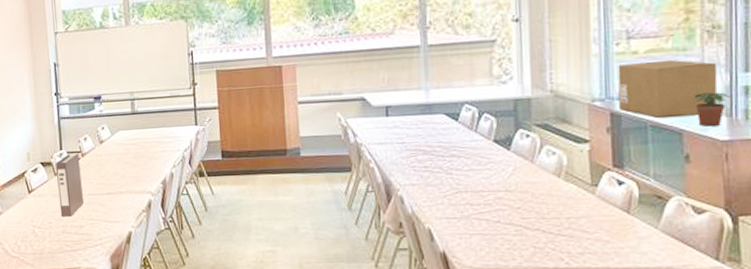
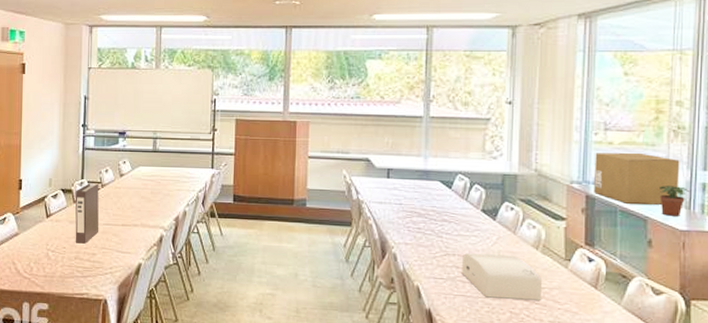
tissue dispenser: none [475,186,568,234] -> present [461,253,543,301]

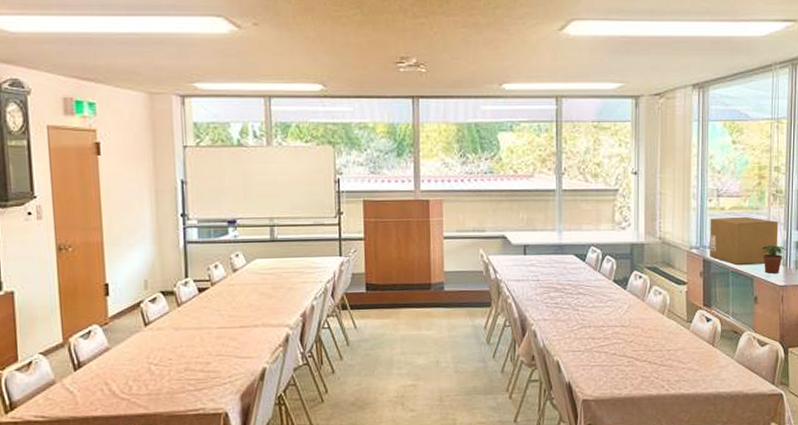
binder: present [75,183,99,244] -> none [179,281,213,353]
tissue dispenser: present [461,253,543,301] -> none [597,322,669,365]

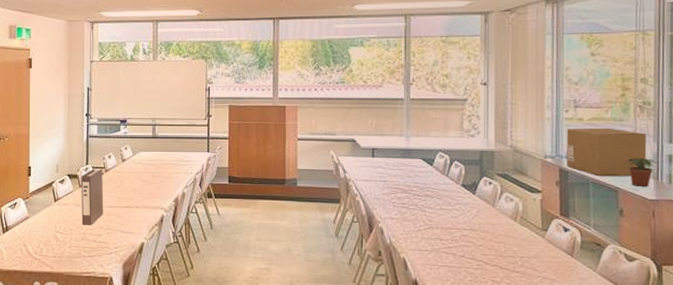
binder: none [179,281,213,353] -> present [81,168,104,225]

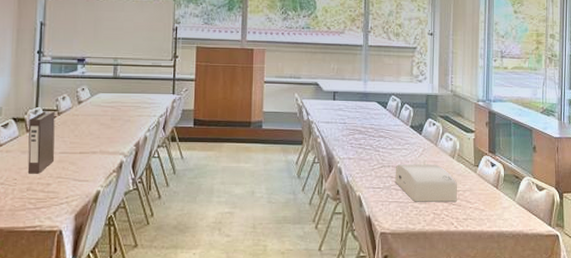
tissue dispenser: none [444,226,522,269] -> present [395,164,458,202]
box: present [566,127,647,177] -> none [494,75,554,118]
potted plant: present [629,158,657,187] -> none [540,102,561,126]

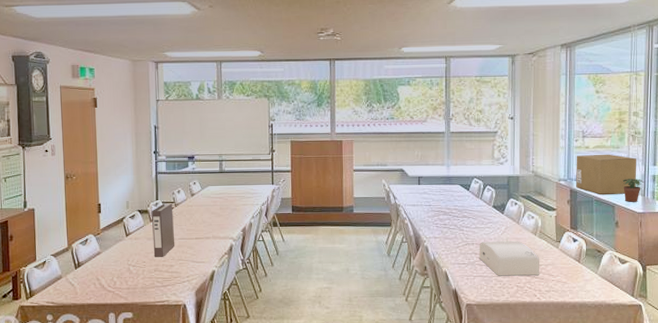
box: none [494,75,554,118] -> present [576,154,637,195]
potted plant: none [540,102,561,126] -> present [623,179,644,202]

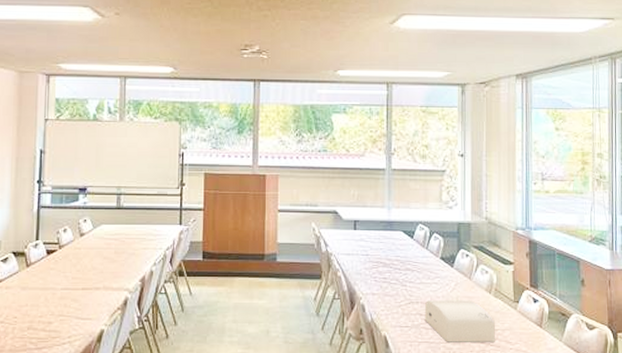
binder: present [152,203,175,257] -> none [28,244,56,312]
box: present [576,154,637,195] -> none [535,200,604,248]
potted plant: present [623,179,644,202] -> none [588,229,612,257]

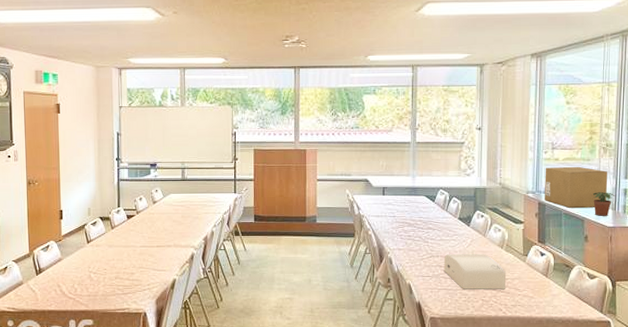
box: none [535,200,604,248] -> present [545,166,608,209]
potted plant: none [588,229,612,257] -> present [593,192,615,216]

